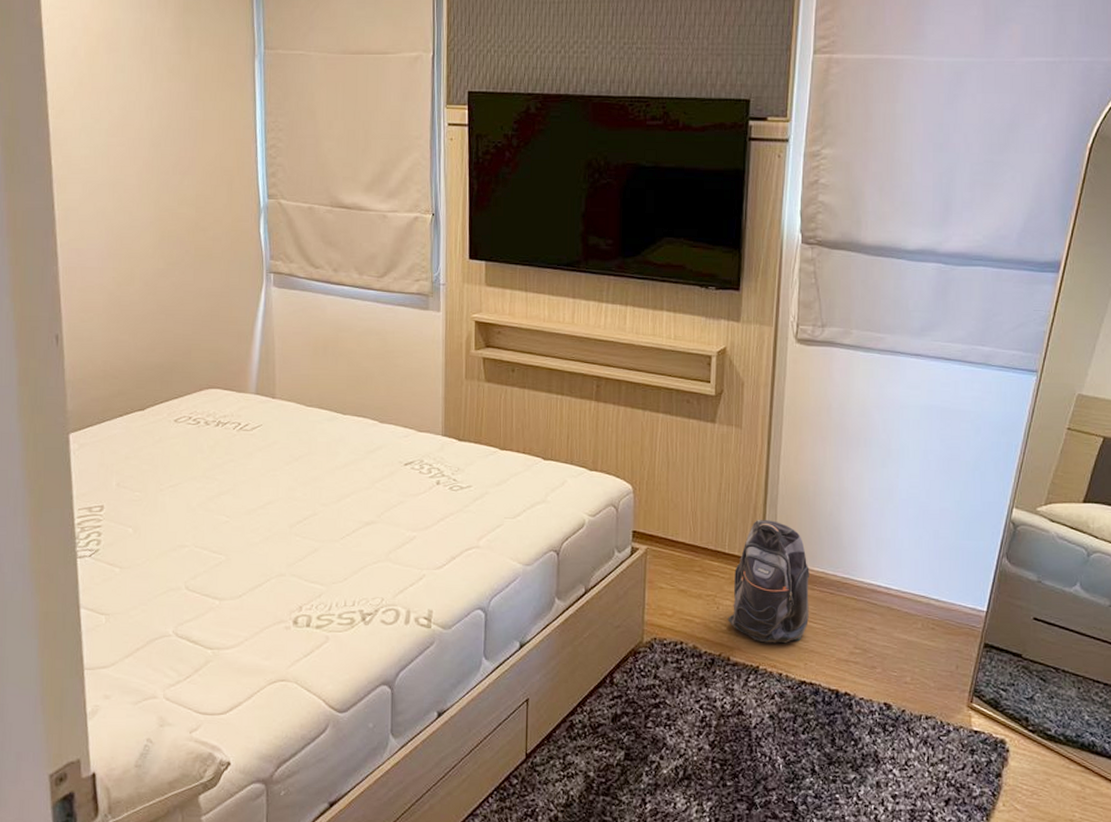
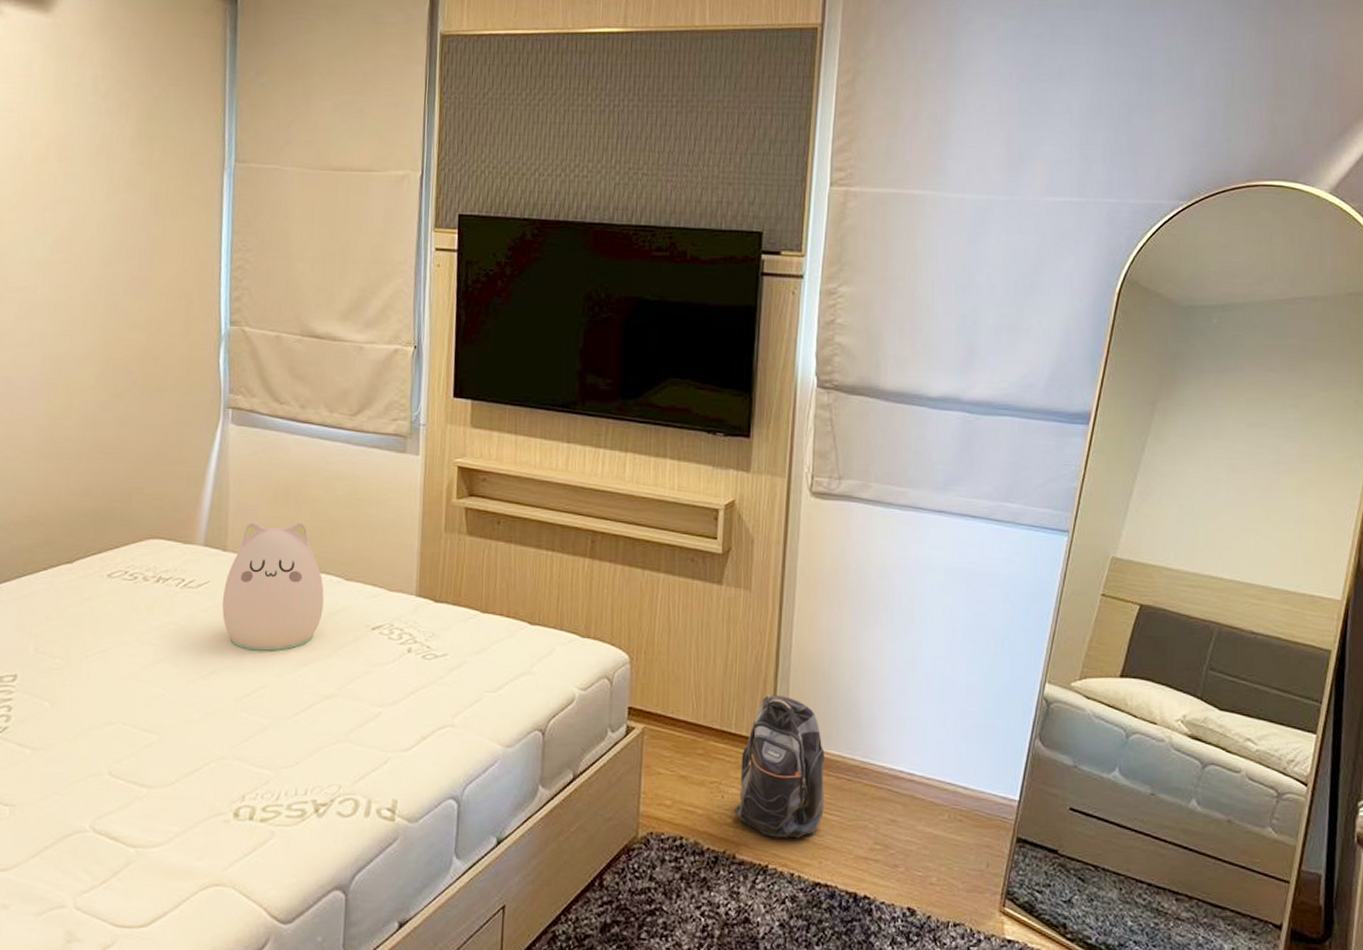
plush toy: none [273,372,362,484] -> present [222,521,324,651]

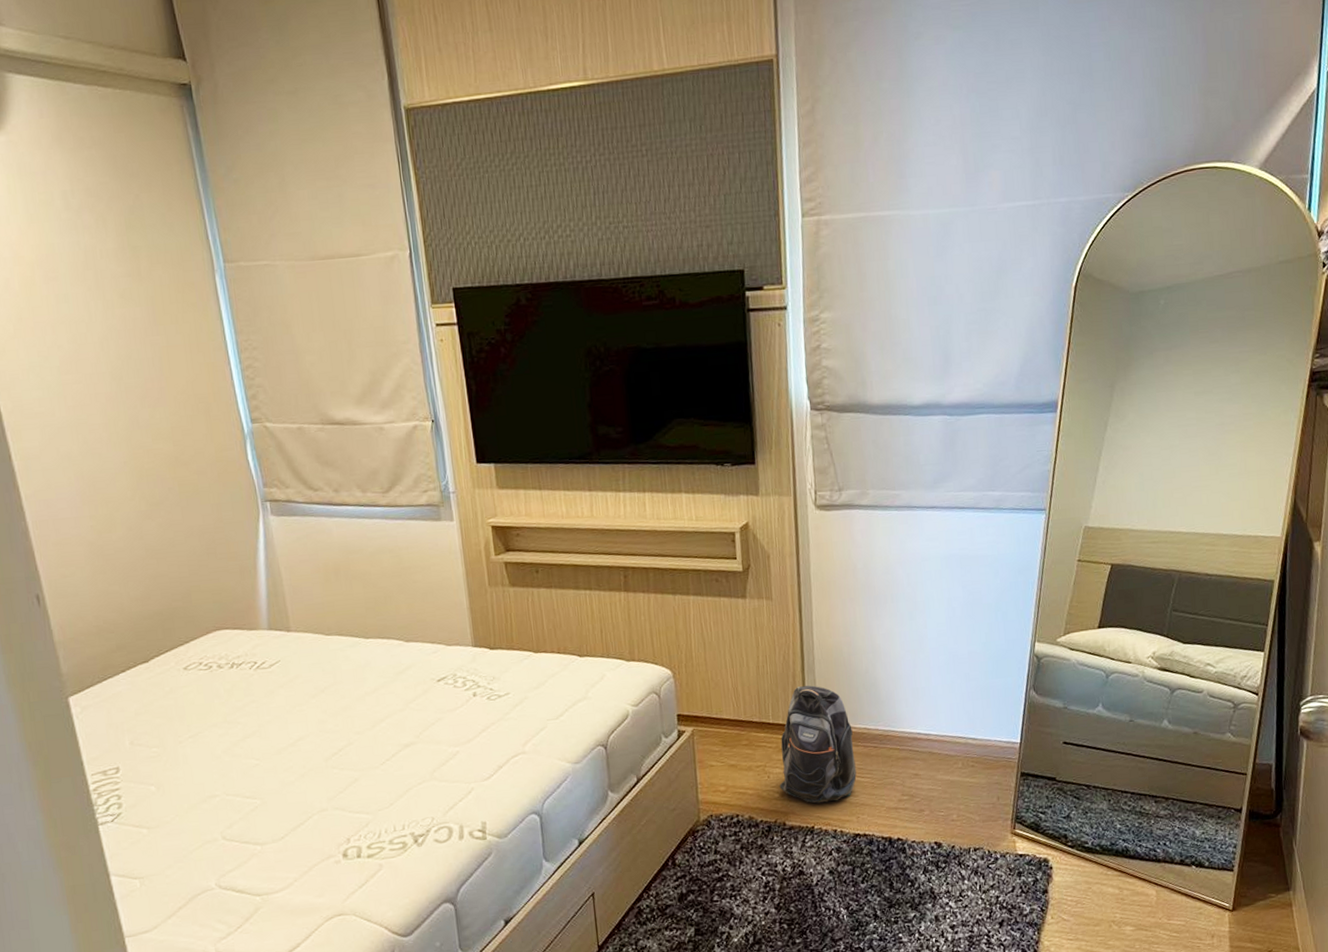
plush toy: present [222,521,324,651] -> none [294,595,390,715]

